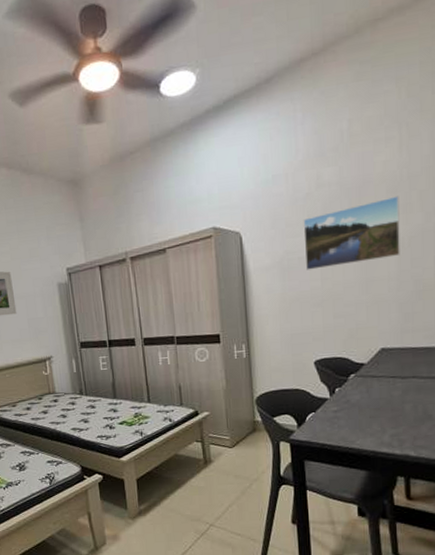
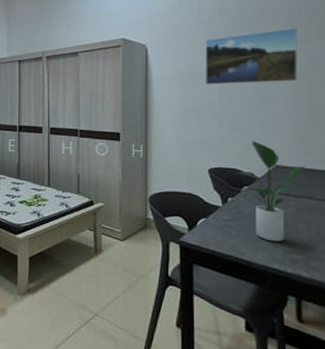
potted plant: none [344,326,411,427] -> present [238,141,305,242]

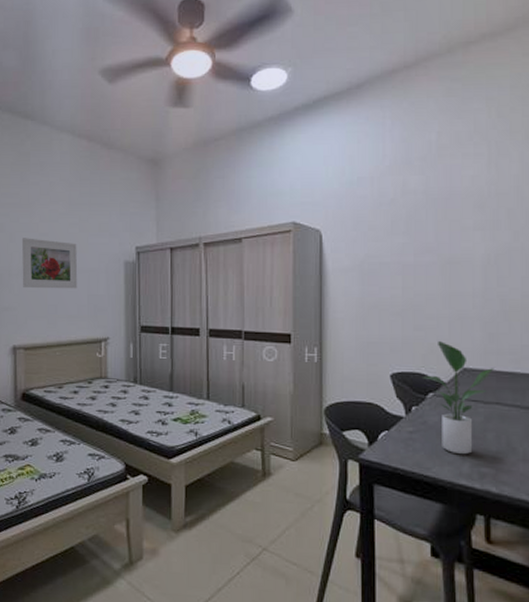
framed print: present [205,27,298,85] -> none [386,211,486,277]

